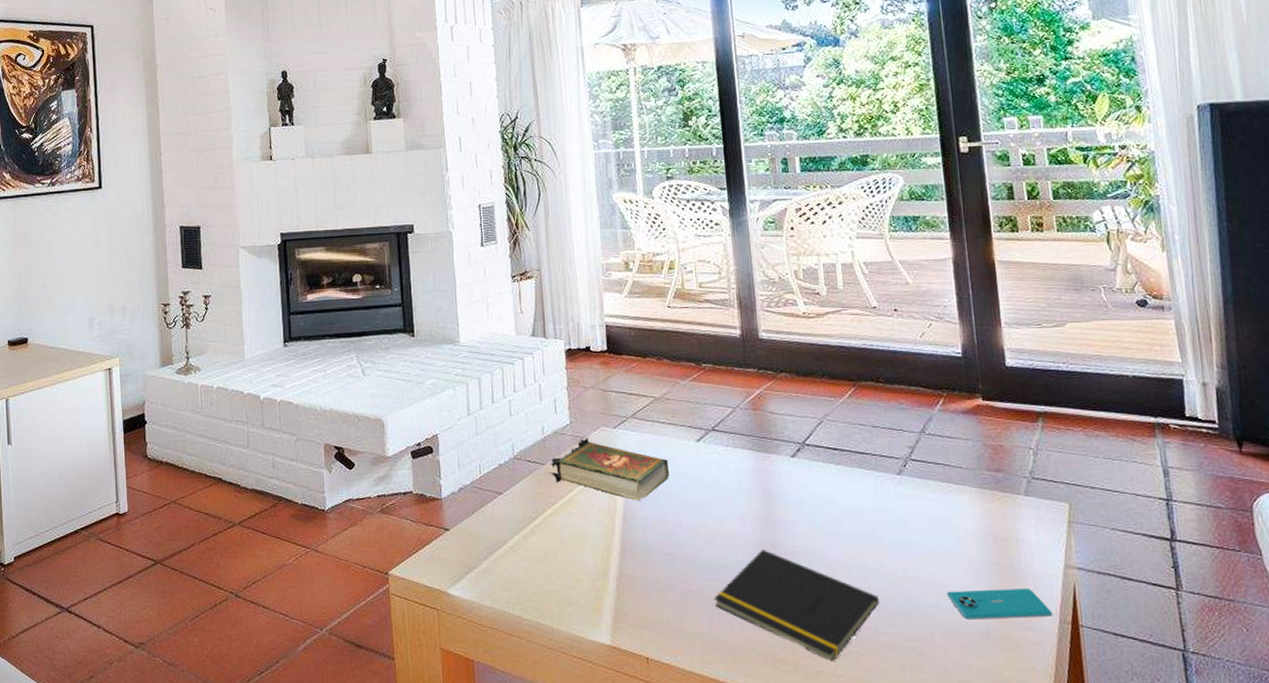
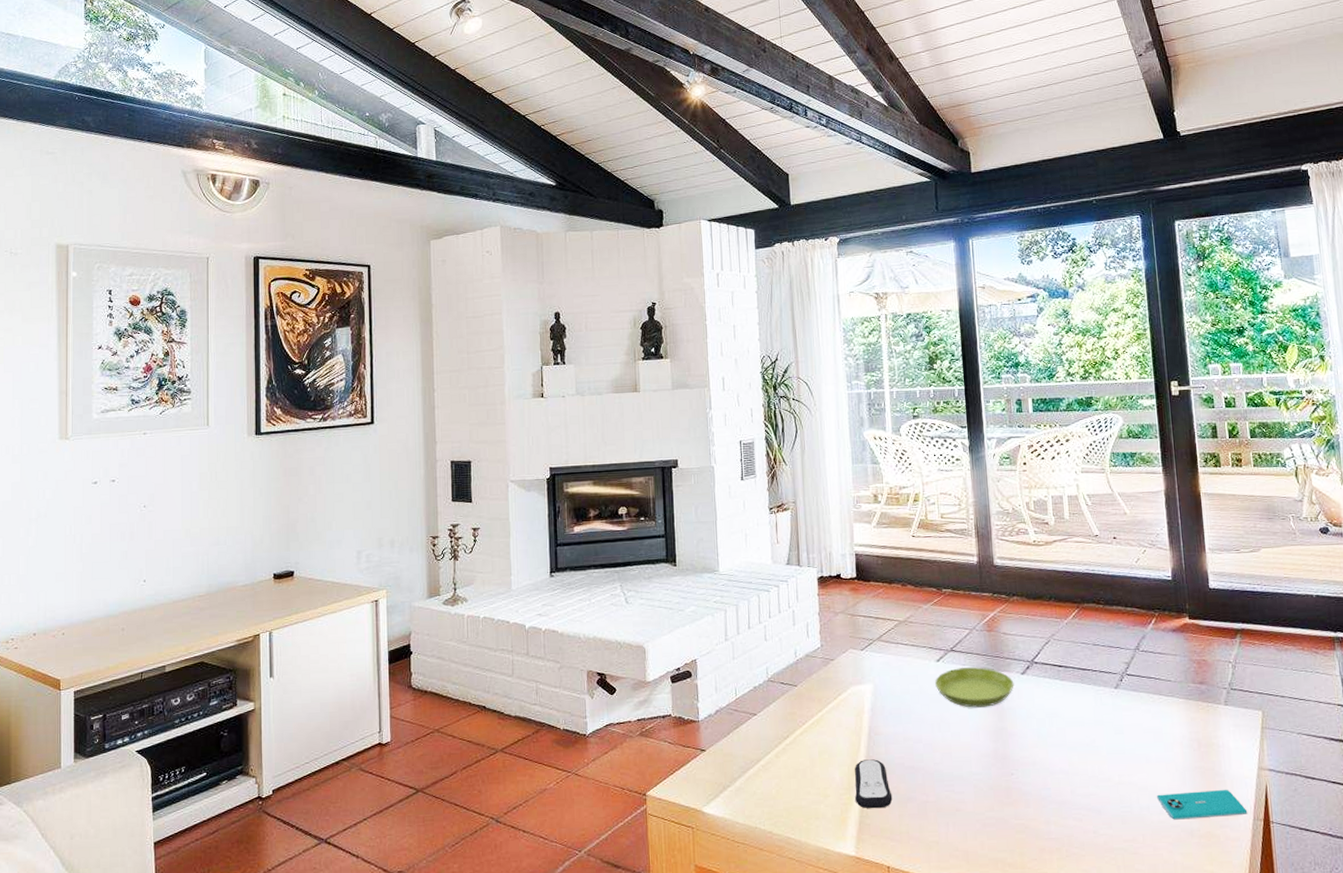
book: present [549,437,670,501] -> none [801,659,912,718]
remote control: none [609,544,651,596] -> present [855,759,893,809]
saucer: none [695,447,784,492] -> present [935,666,1014,708]
notepad: present [714,549,880,661] -> none [950,760,1098,863]

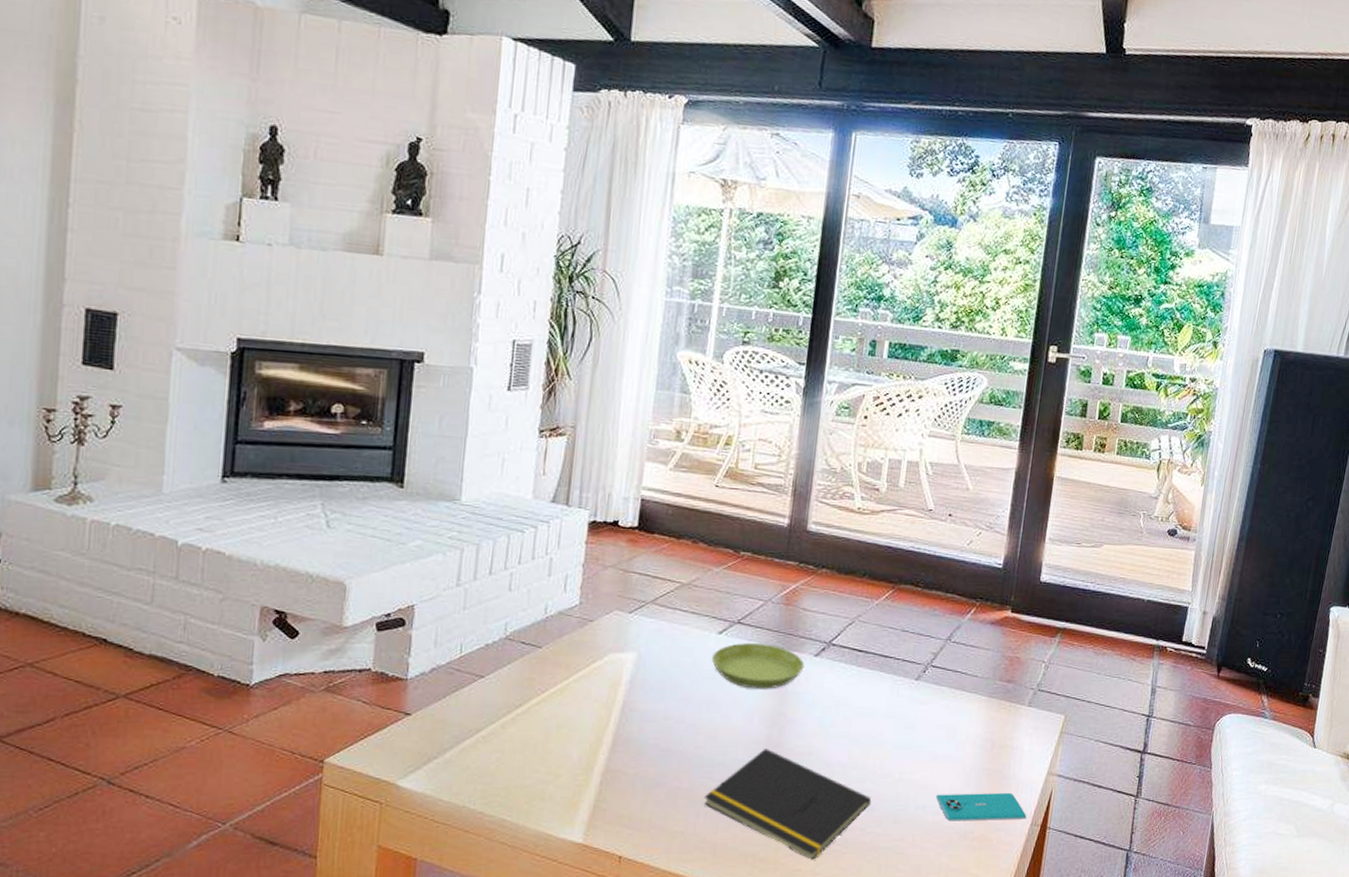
remote control: present [855,759,893,809] -> none [593,737,639,793]
notepad: none [950,760,1098,863] -> present [704,748,872,860]

